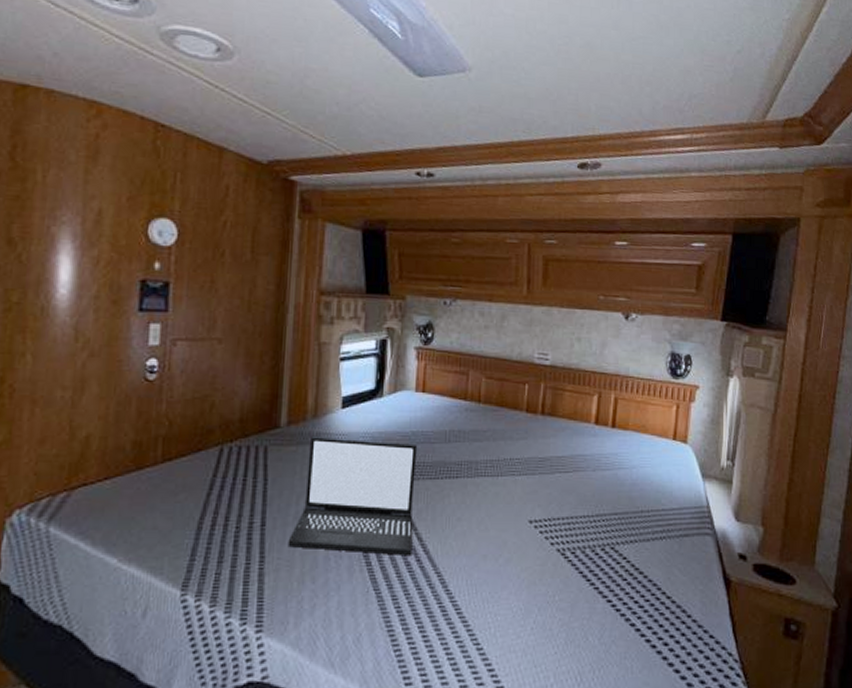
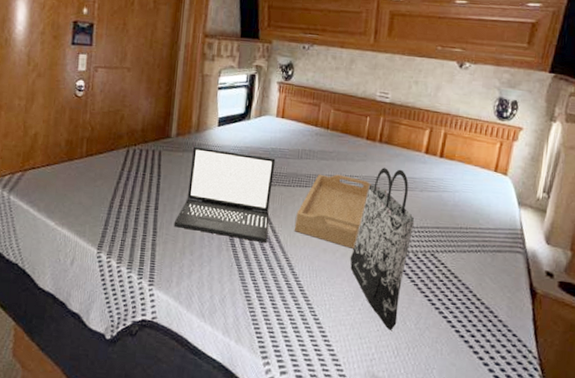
serving tray: none [445,458,554,551] -> present [294,174,387,249]
tote bag: none [516,445,589,651] -> present [350,168,415,330]

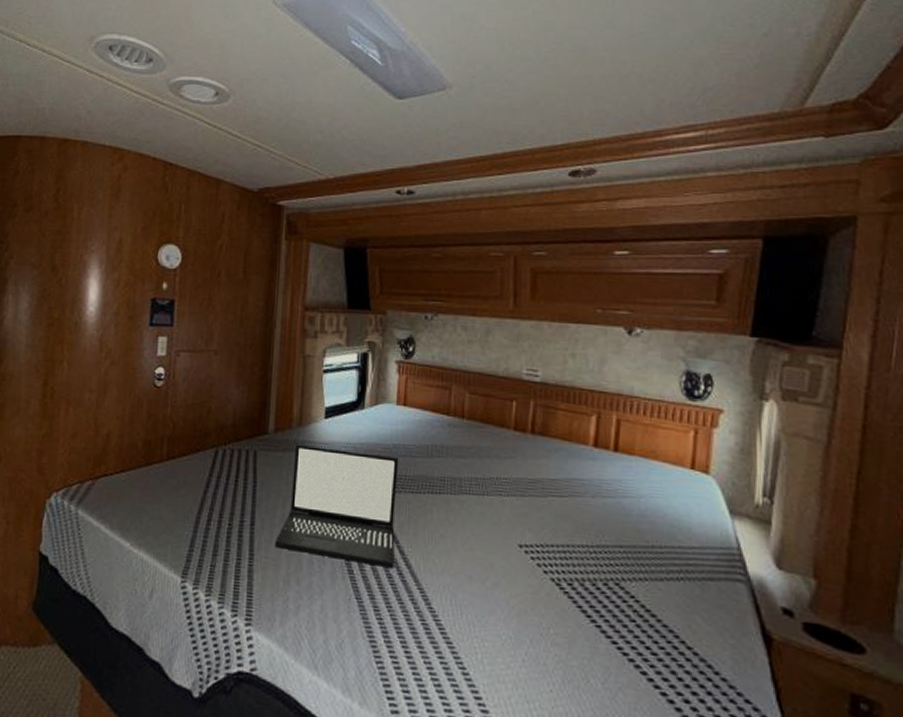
serving tray: present [294,174,387,249] -> none [428,476,547,576]
tote bag: present [350,168,415,330] -> none [505,466,588,691]

